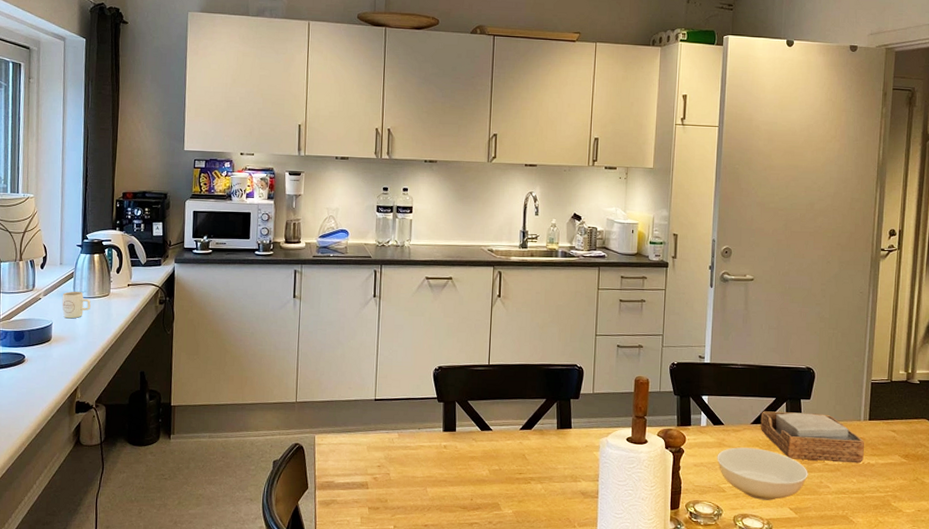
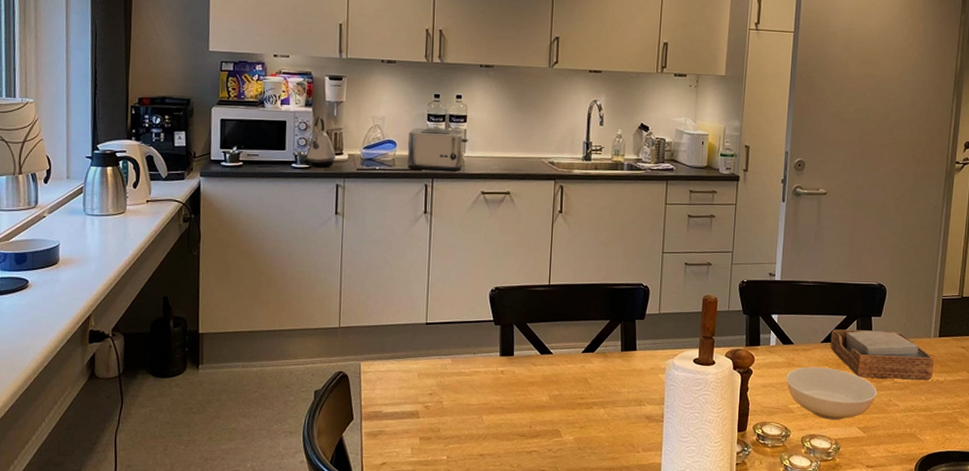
mug: present [61,291,91,319] -> none [70,208,104,239]
kettle: none [264,207,294,255] -> present [301,115,336,168]
toaster: none [358,218,414,259] -> present [407,128,468,173]

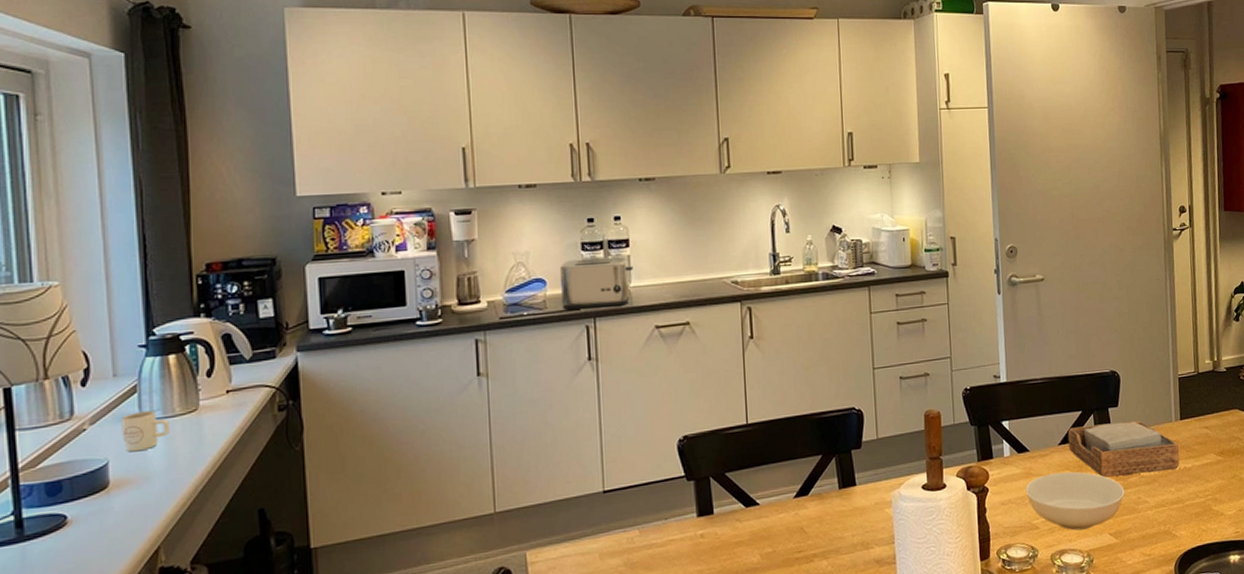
mug: none [70,208,104,239] -> present [121,410,170,452]
kettle: present [301,115,336,168] -> none [427,259,471,323]

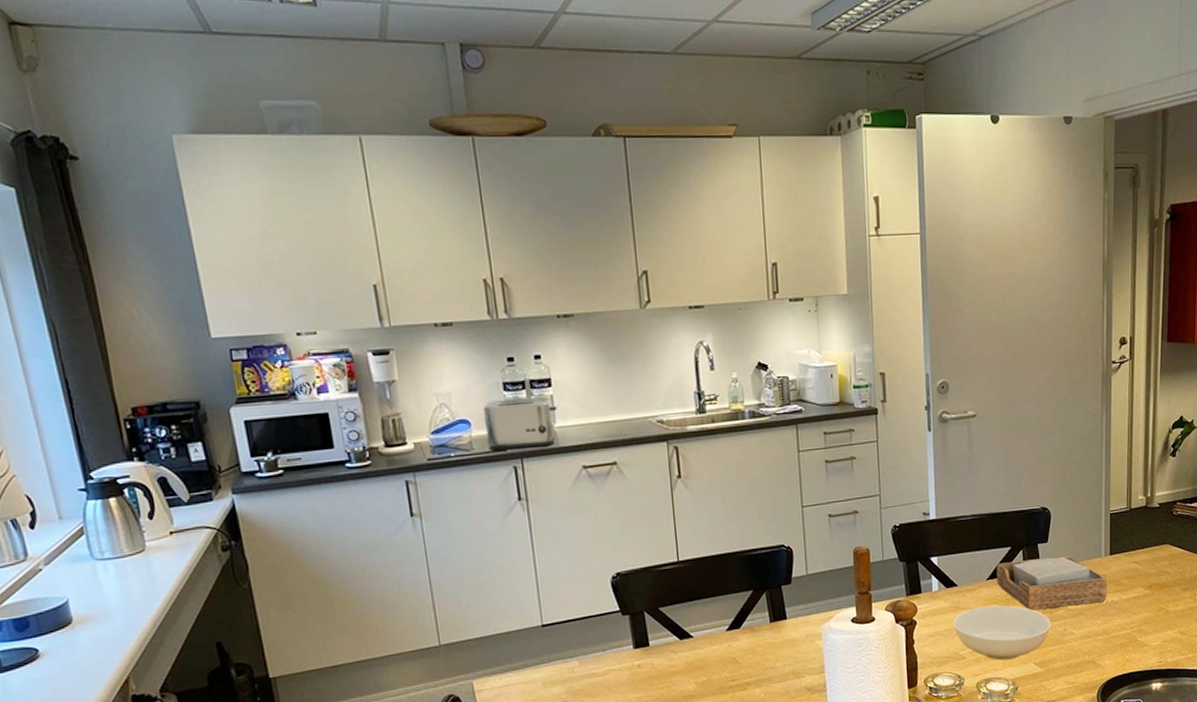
mug: present [121,410,170,452] -> none [73,551,122,591]

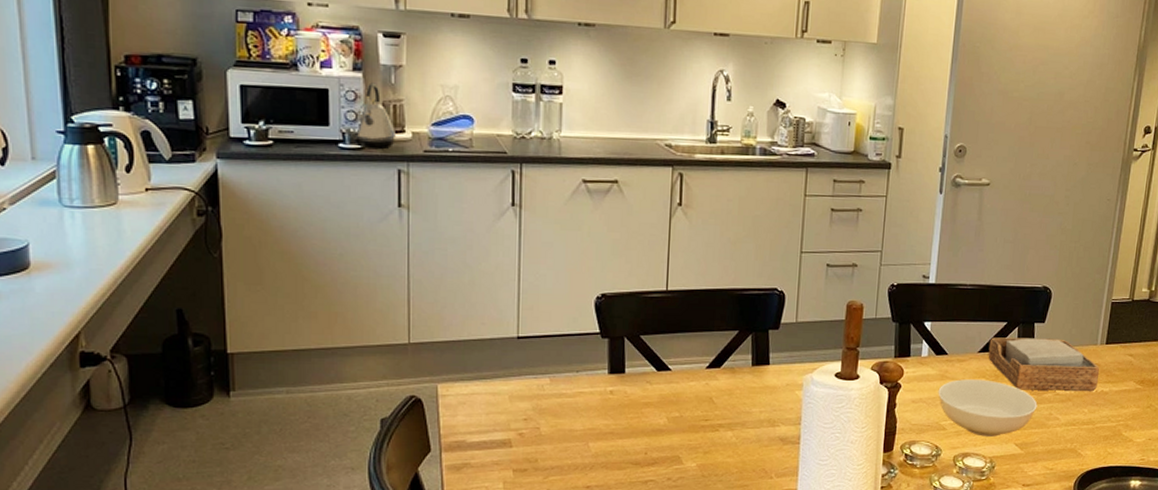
kettle: none [356,400,399,465] -> present [351,82,395,149]
toaster: present [482,397,557,452] -> none [487,100,565,156]

